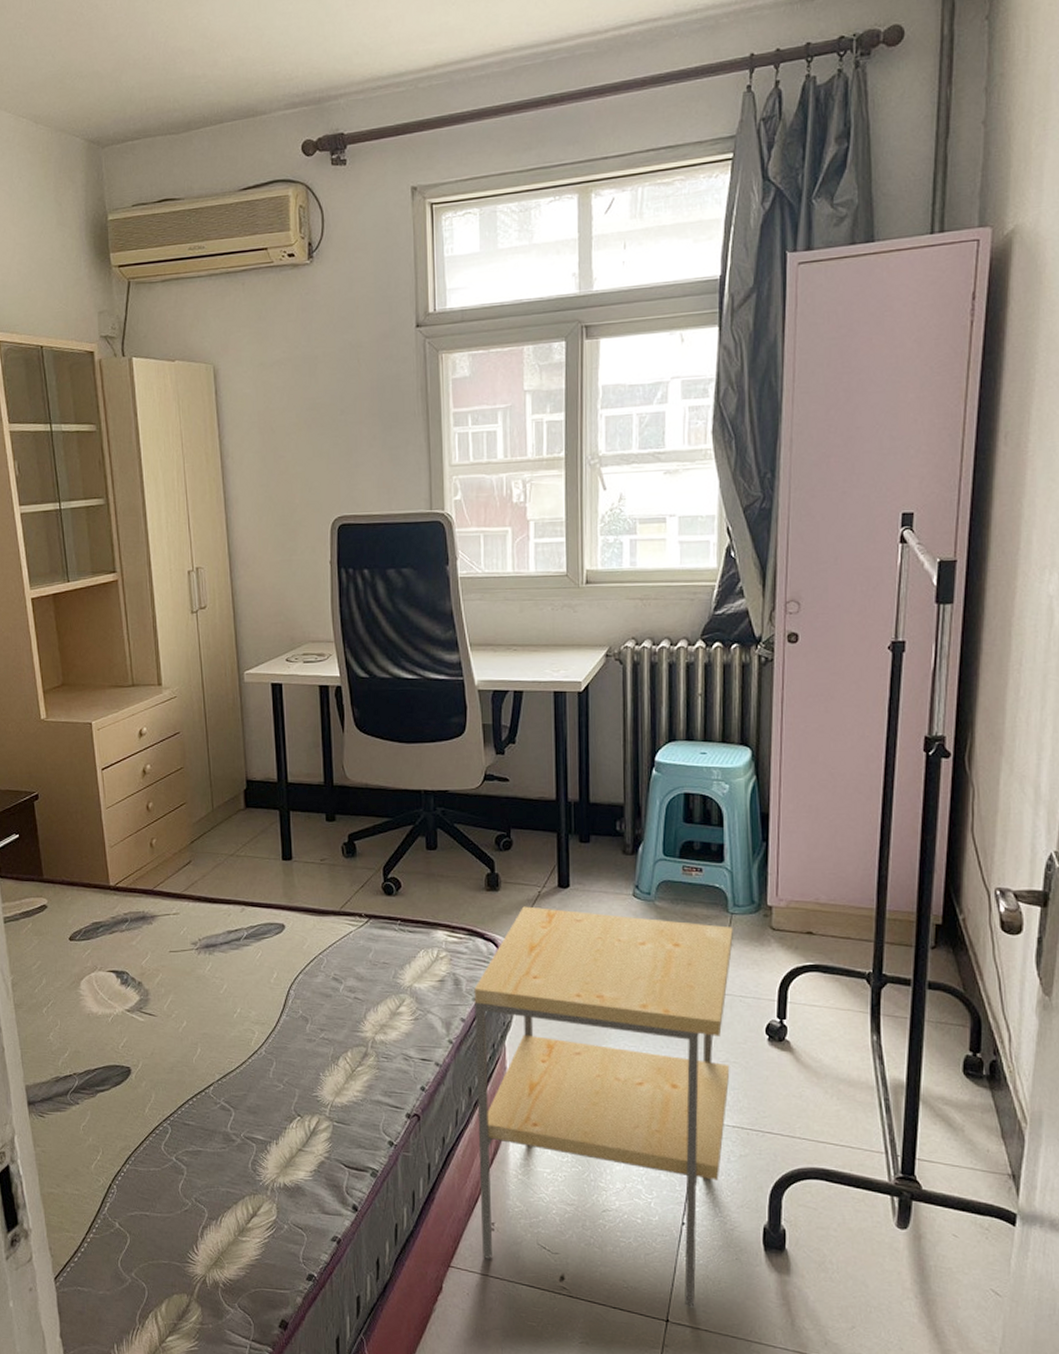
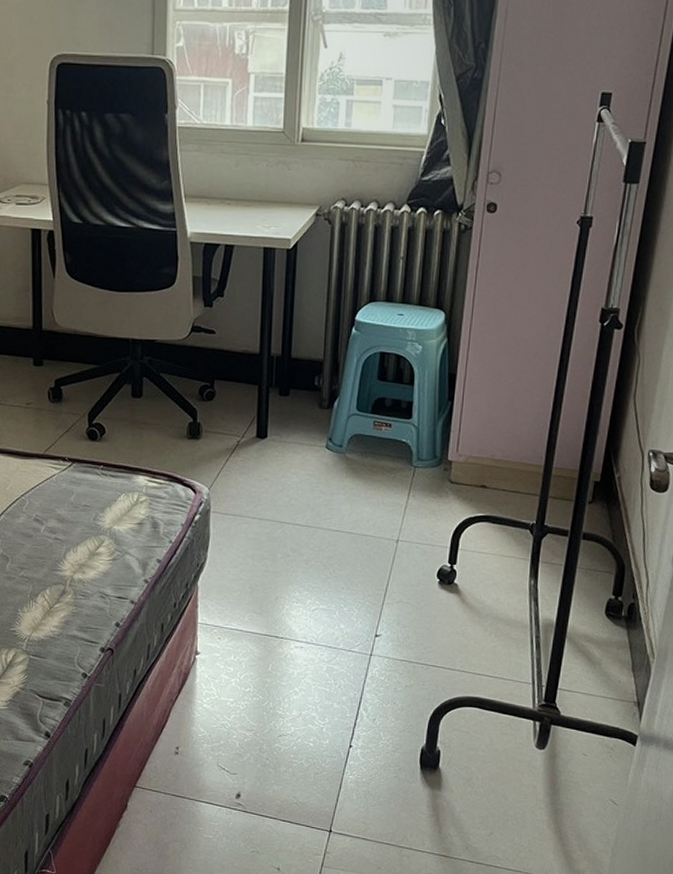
side table: present [474,906,733,1306] -> none [166,455,415,818]

